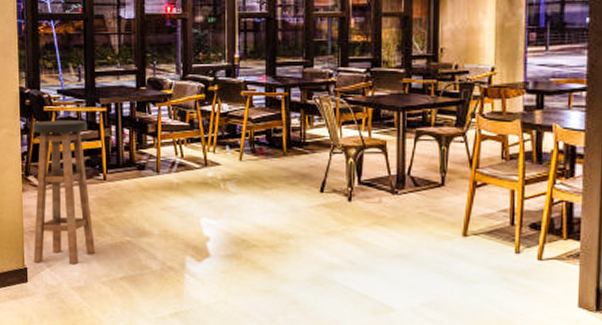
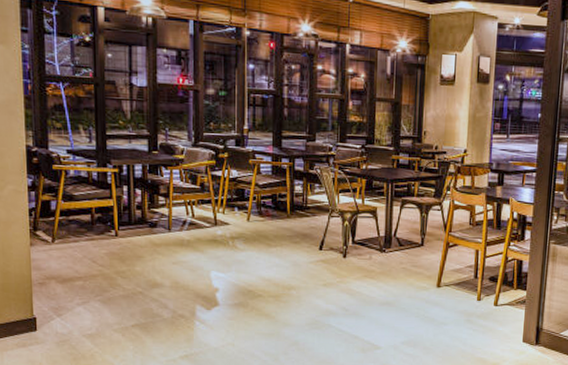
bar stool: present [33,120,95,265] -> none [41,178,107,314]

